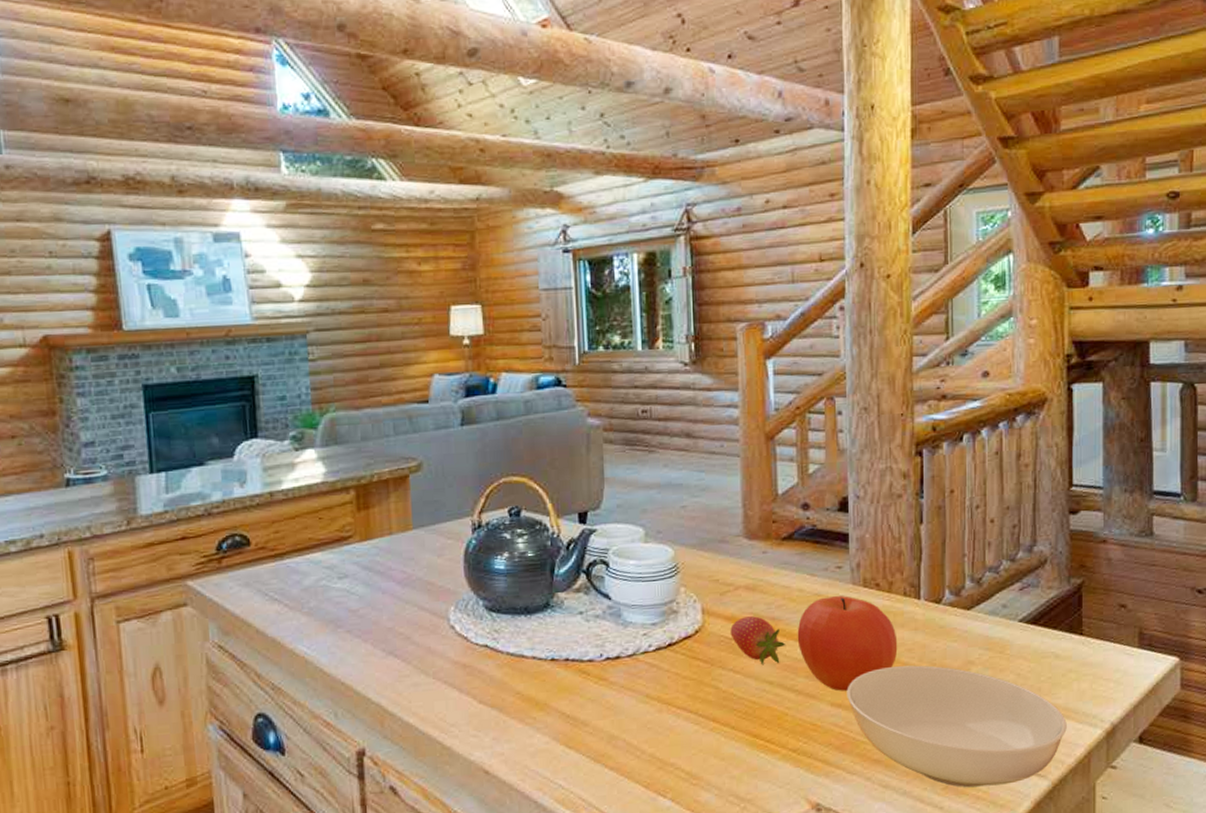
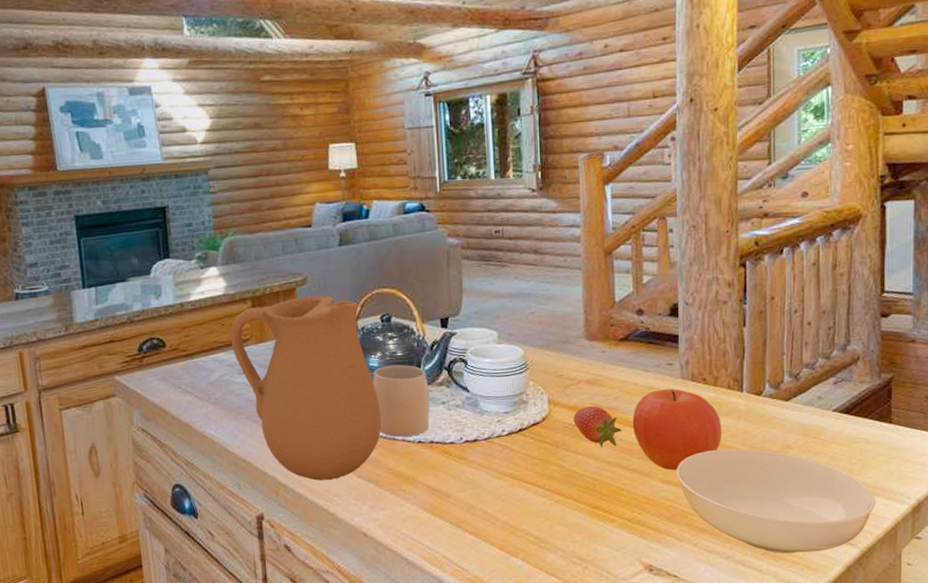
ceramic pitcher: none [328,484,509,707] -> present [229,295,382,481]
mug: none [497,567,565,654] -> present [372,364,430,437]

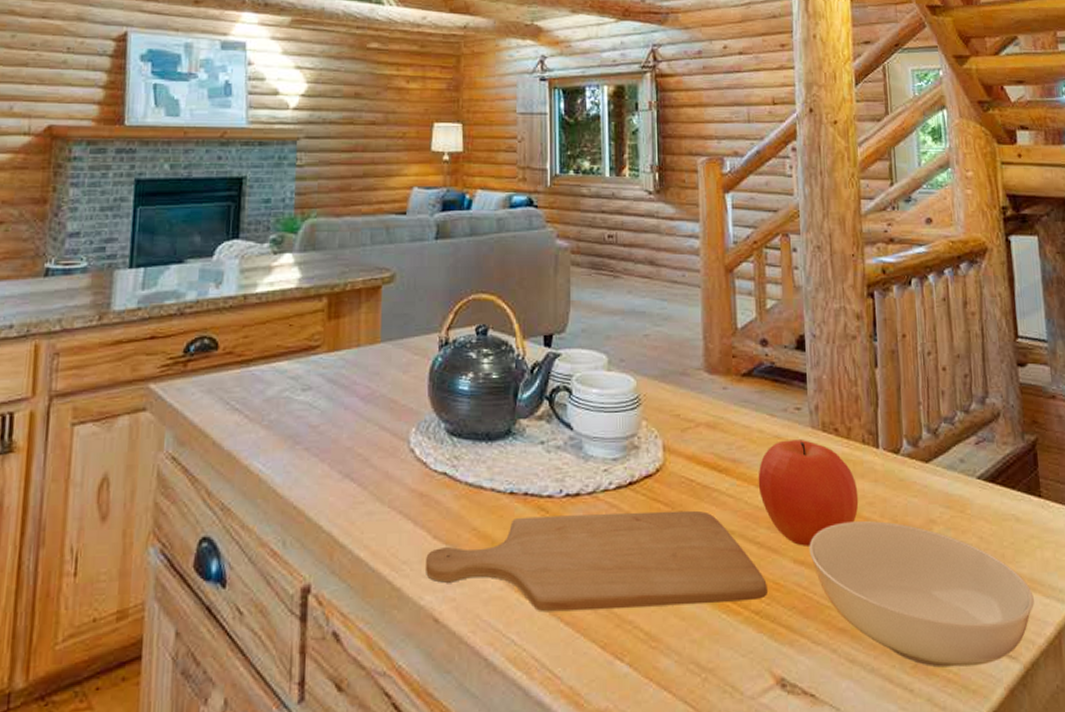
ceramic pitcher: present [229,295,382,481] -> none [297,297,468,540]
chopping board: none [353,447,639,526] -> present [426,510,767,612]
mug: present [372,364,430,437] -> none [460,389,526,485]
fruit: present [573,406,623,448] -> none [691,457,747,512]

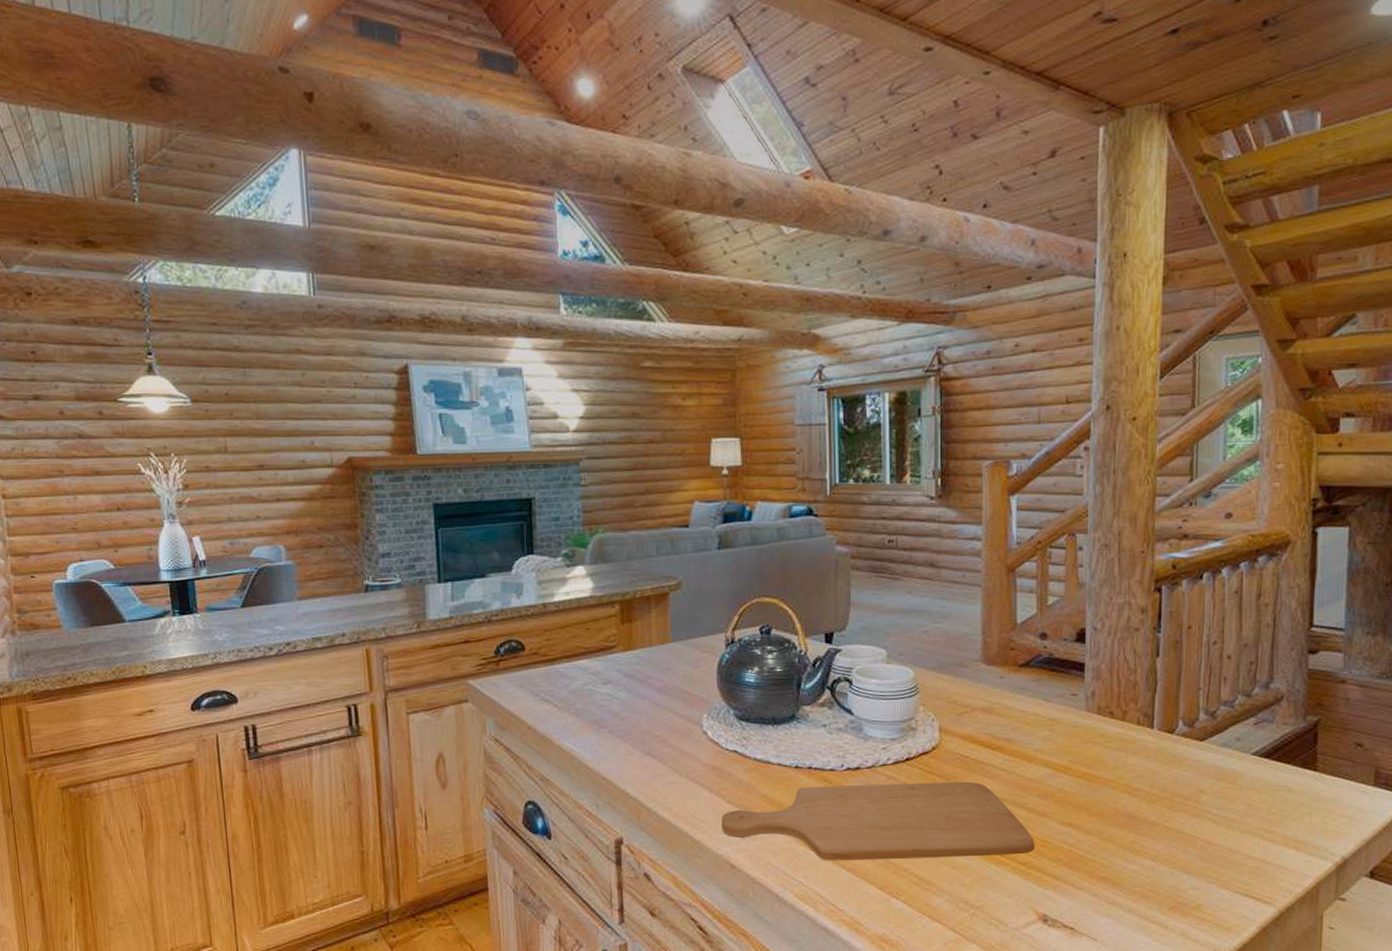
fruit: present [758,440,859,546] -> none [1030,722,1129,811]
bowl: present [809,521,1034,668] -> none [1077,791,1297,910]

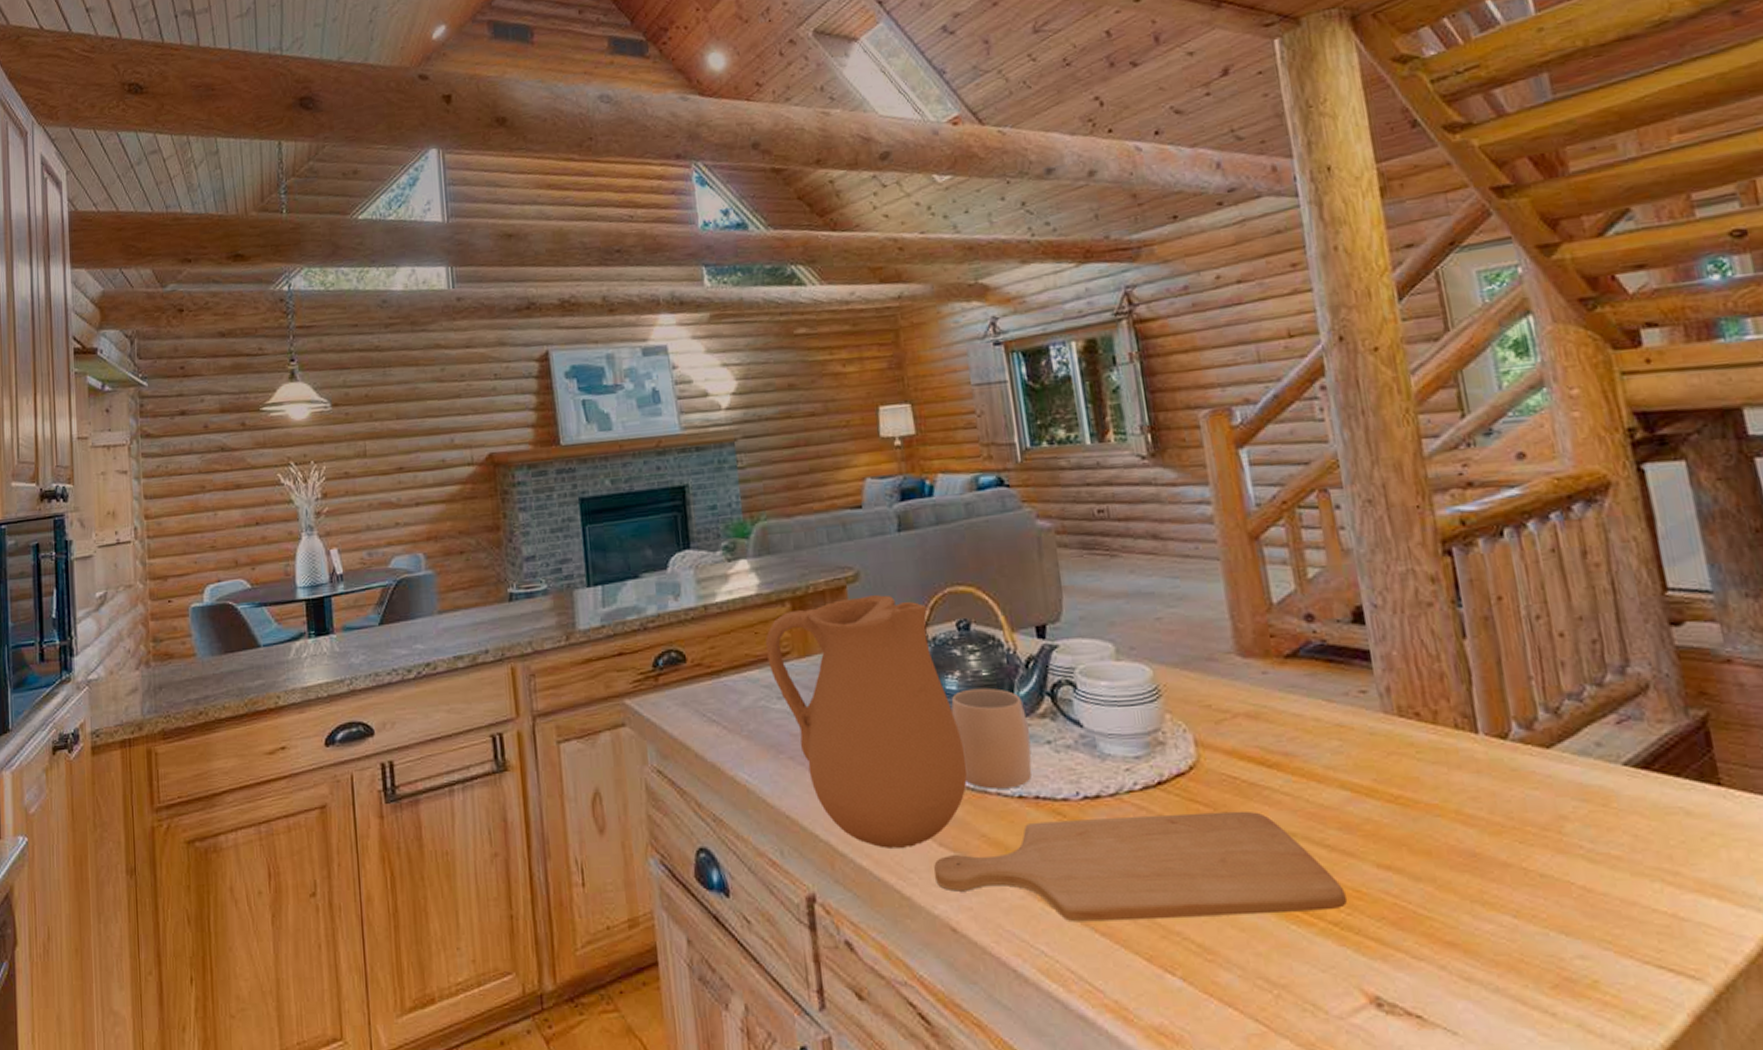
ceramic pitcher: none [595,602,756,804] -> present [765,595,968,848]
mug: none [747,681,810,761] -> present [950,688,1032,790]

